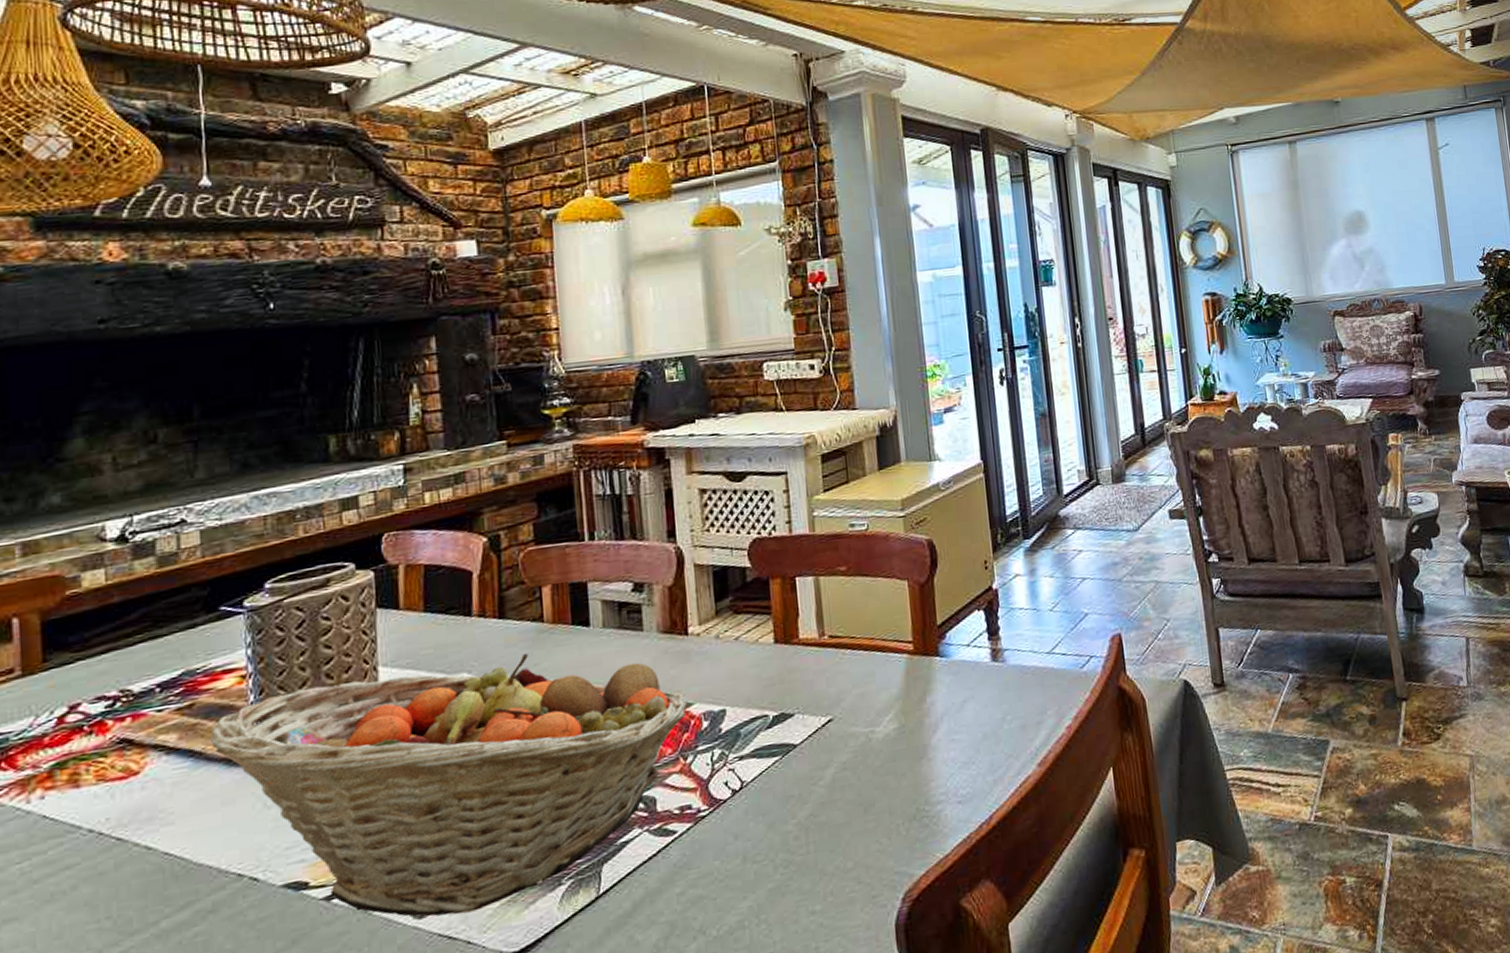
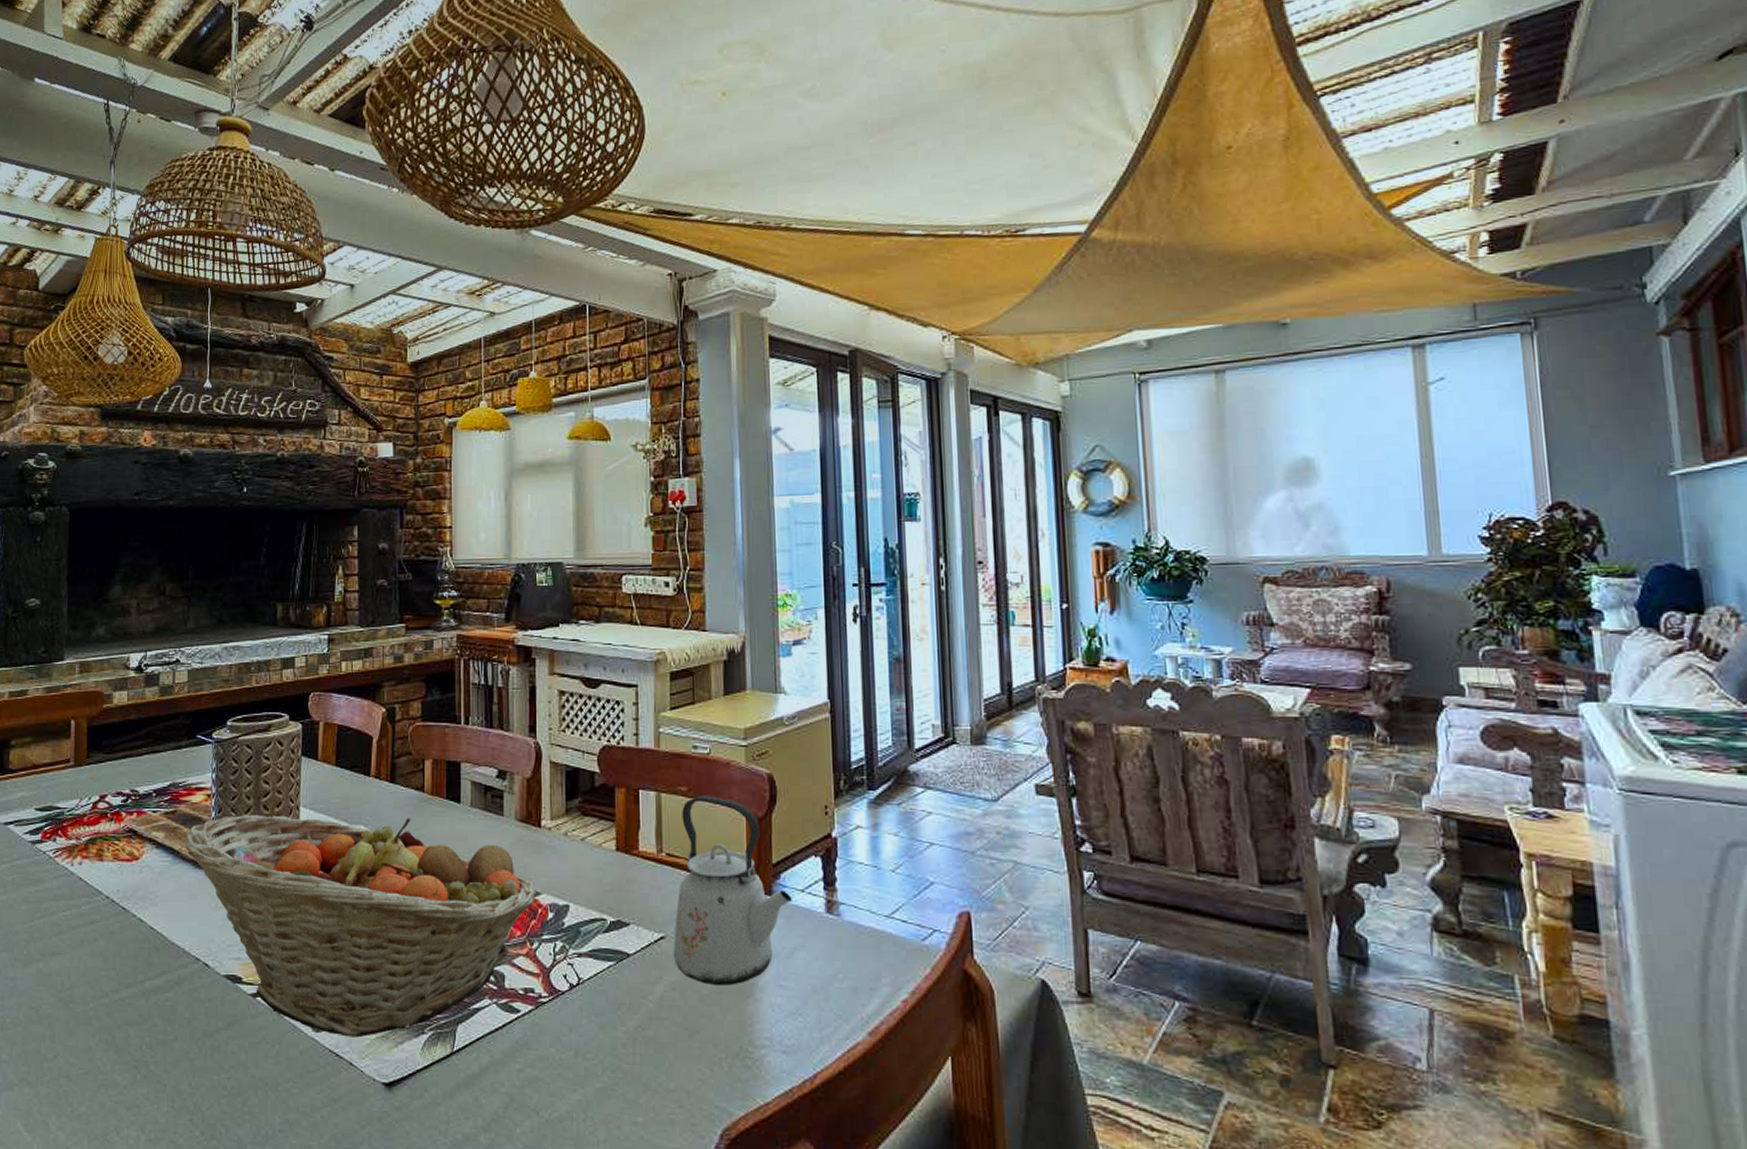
kettle: none [842,570,959,757] -> present [673,795,792,986]

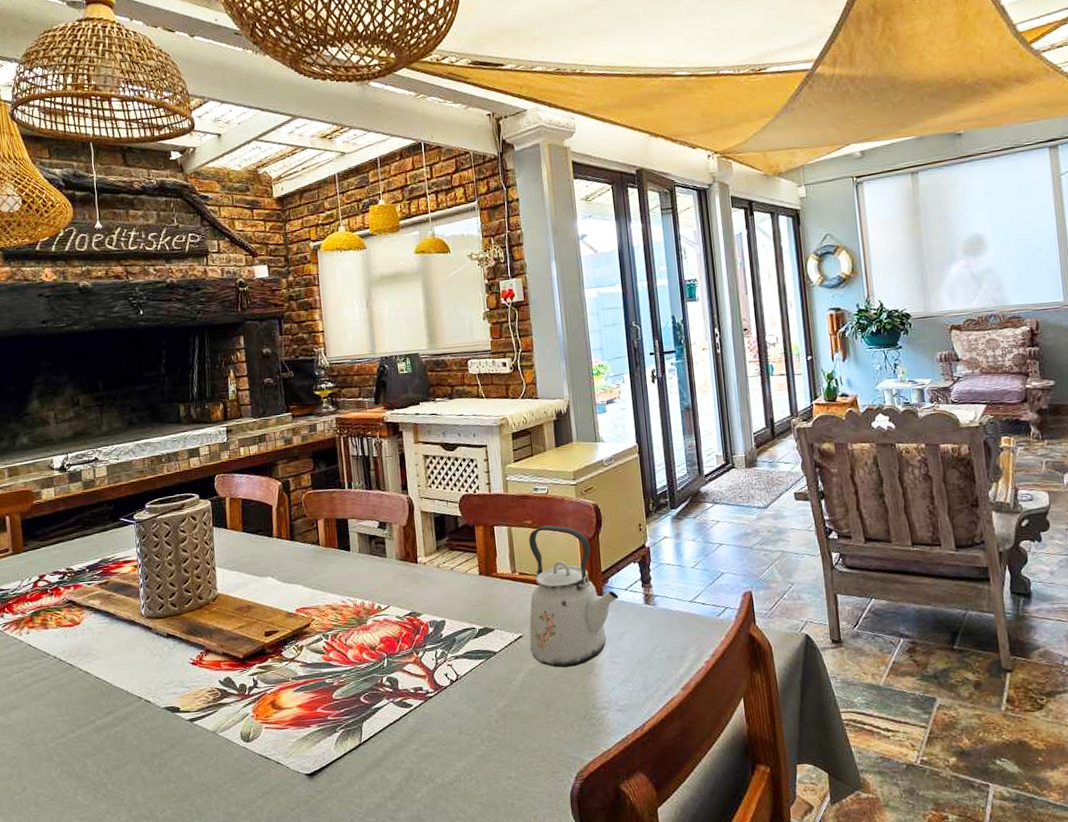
fruit basket: present [185,814,537,1038] -> none [118,567,419,743]

